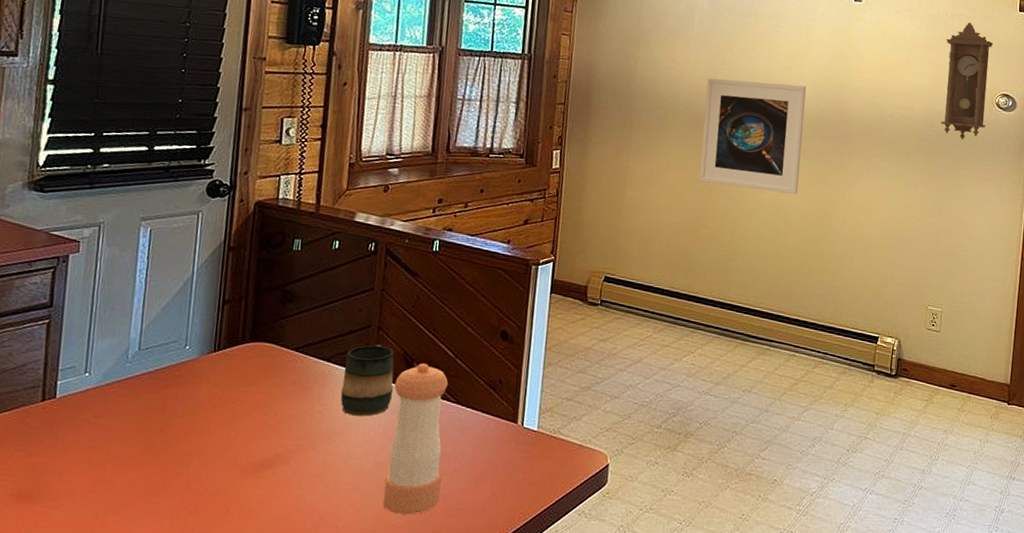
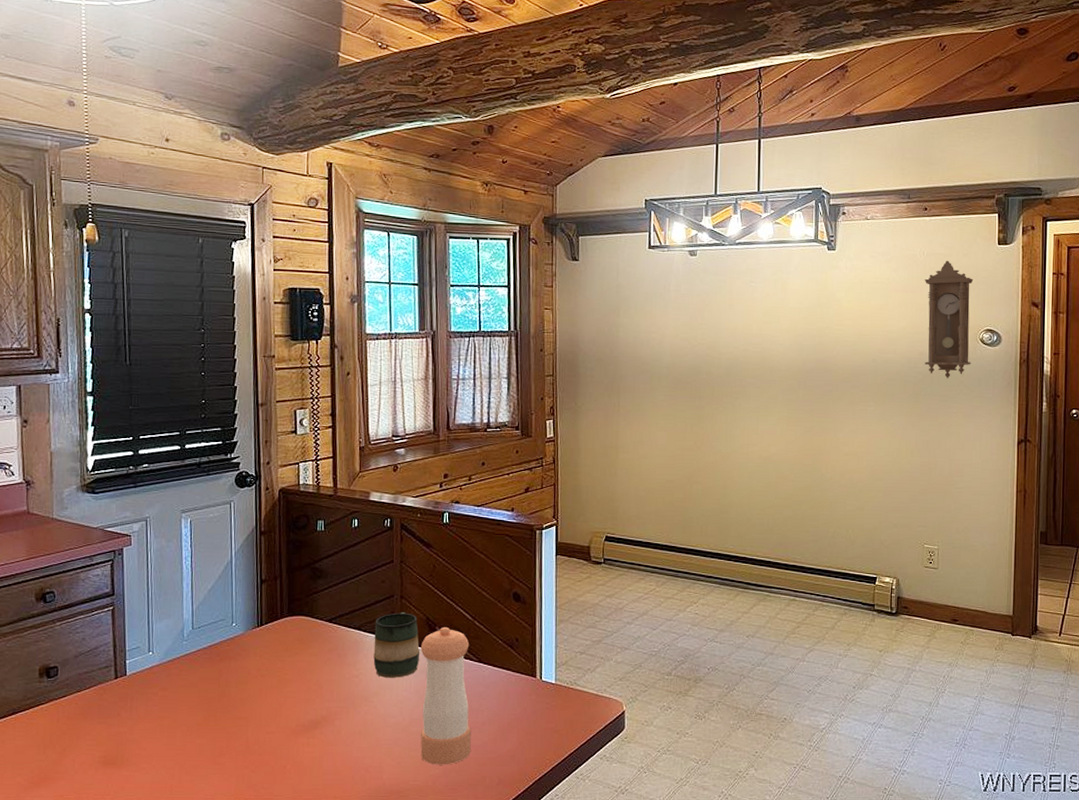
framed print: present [699,78,807,194] -> none [688,338,787,445]

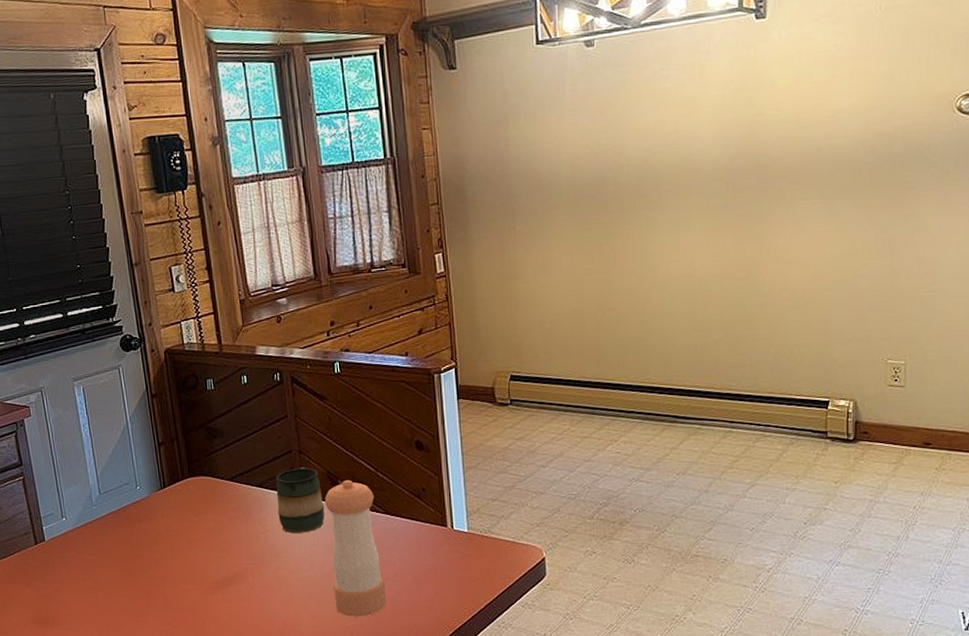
pendulum clock: present [924,260,974,379] -> none [882,12,948,162]

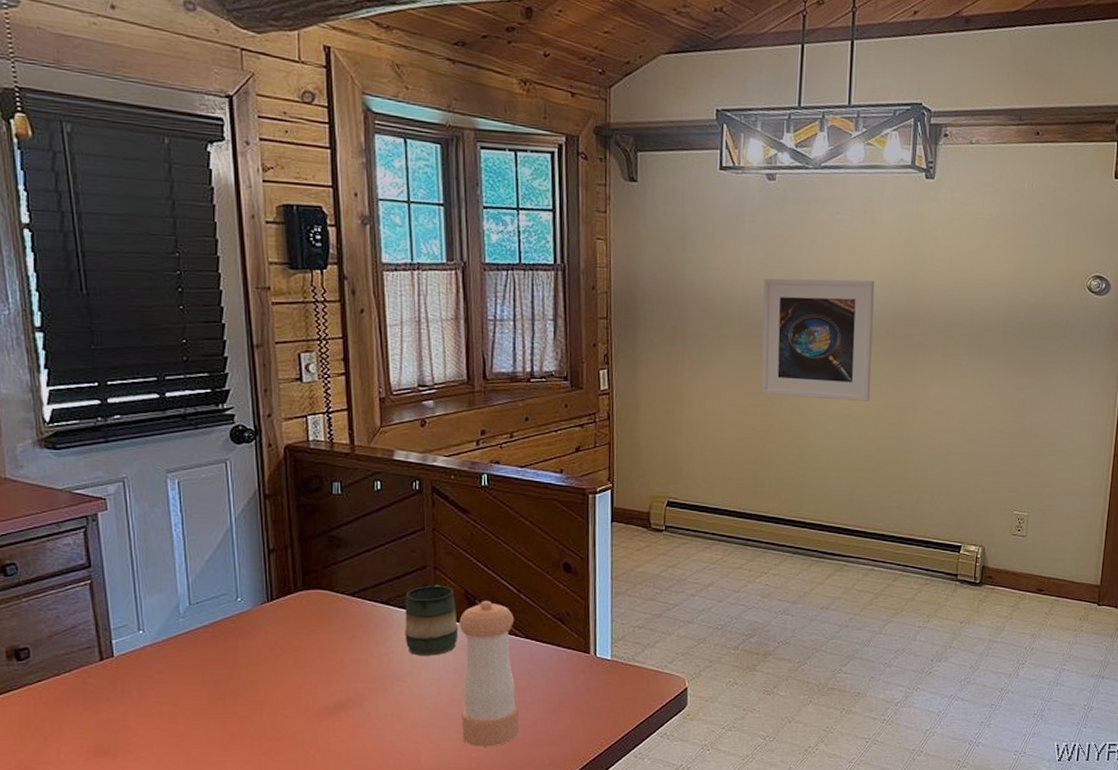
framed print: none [590,133,713,262] -> present [761,278,875,401]

